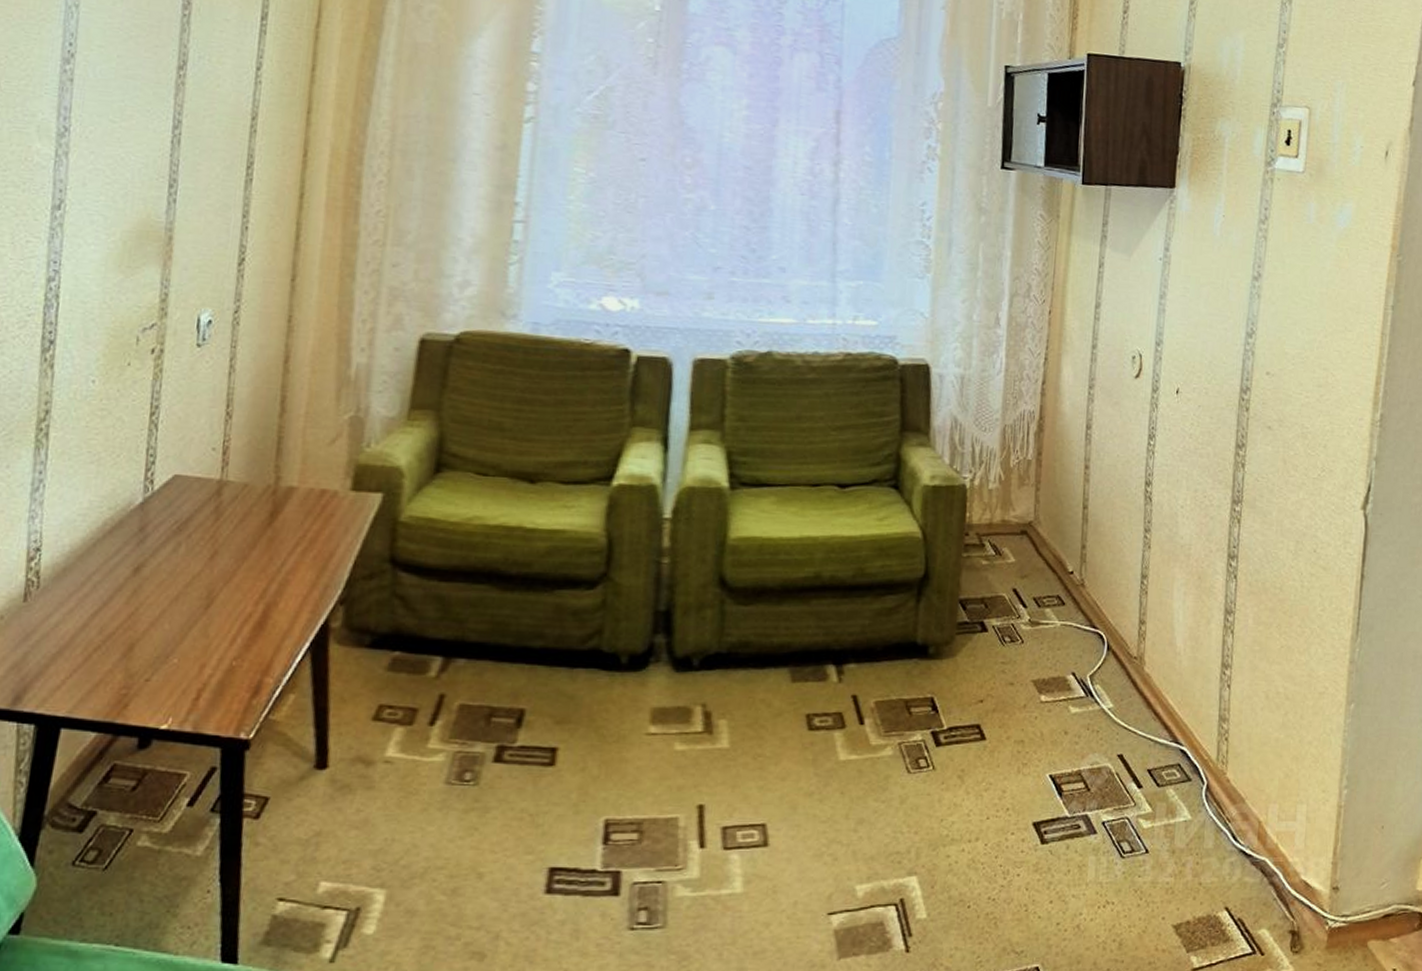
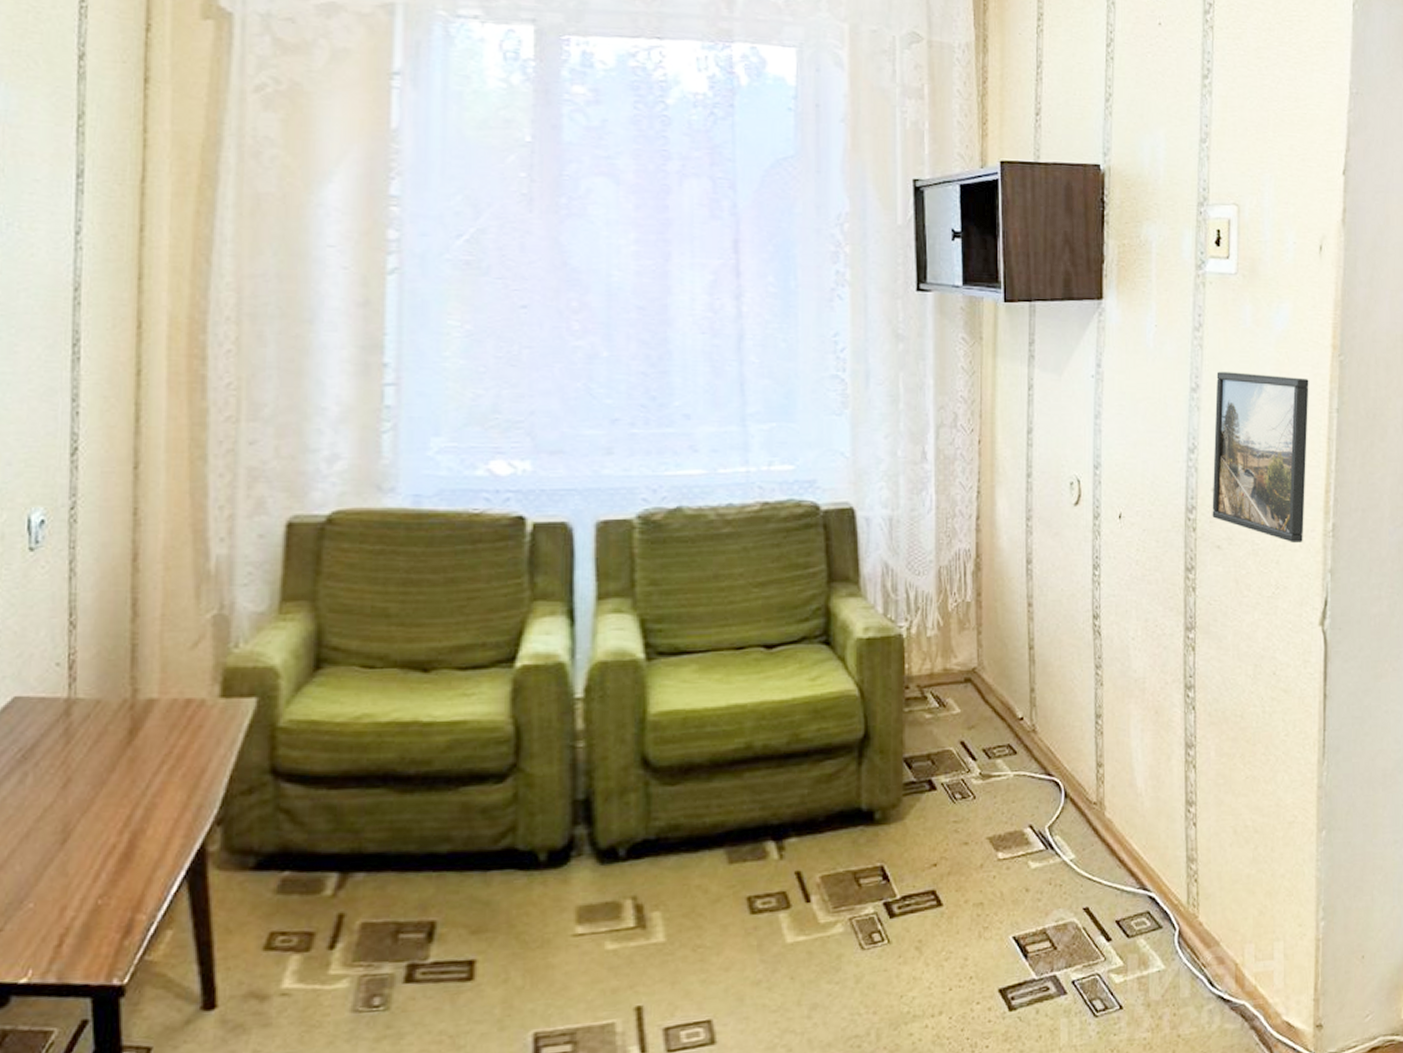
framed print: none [1265,263,1367,430] -> present [1212,371,1309,544]

